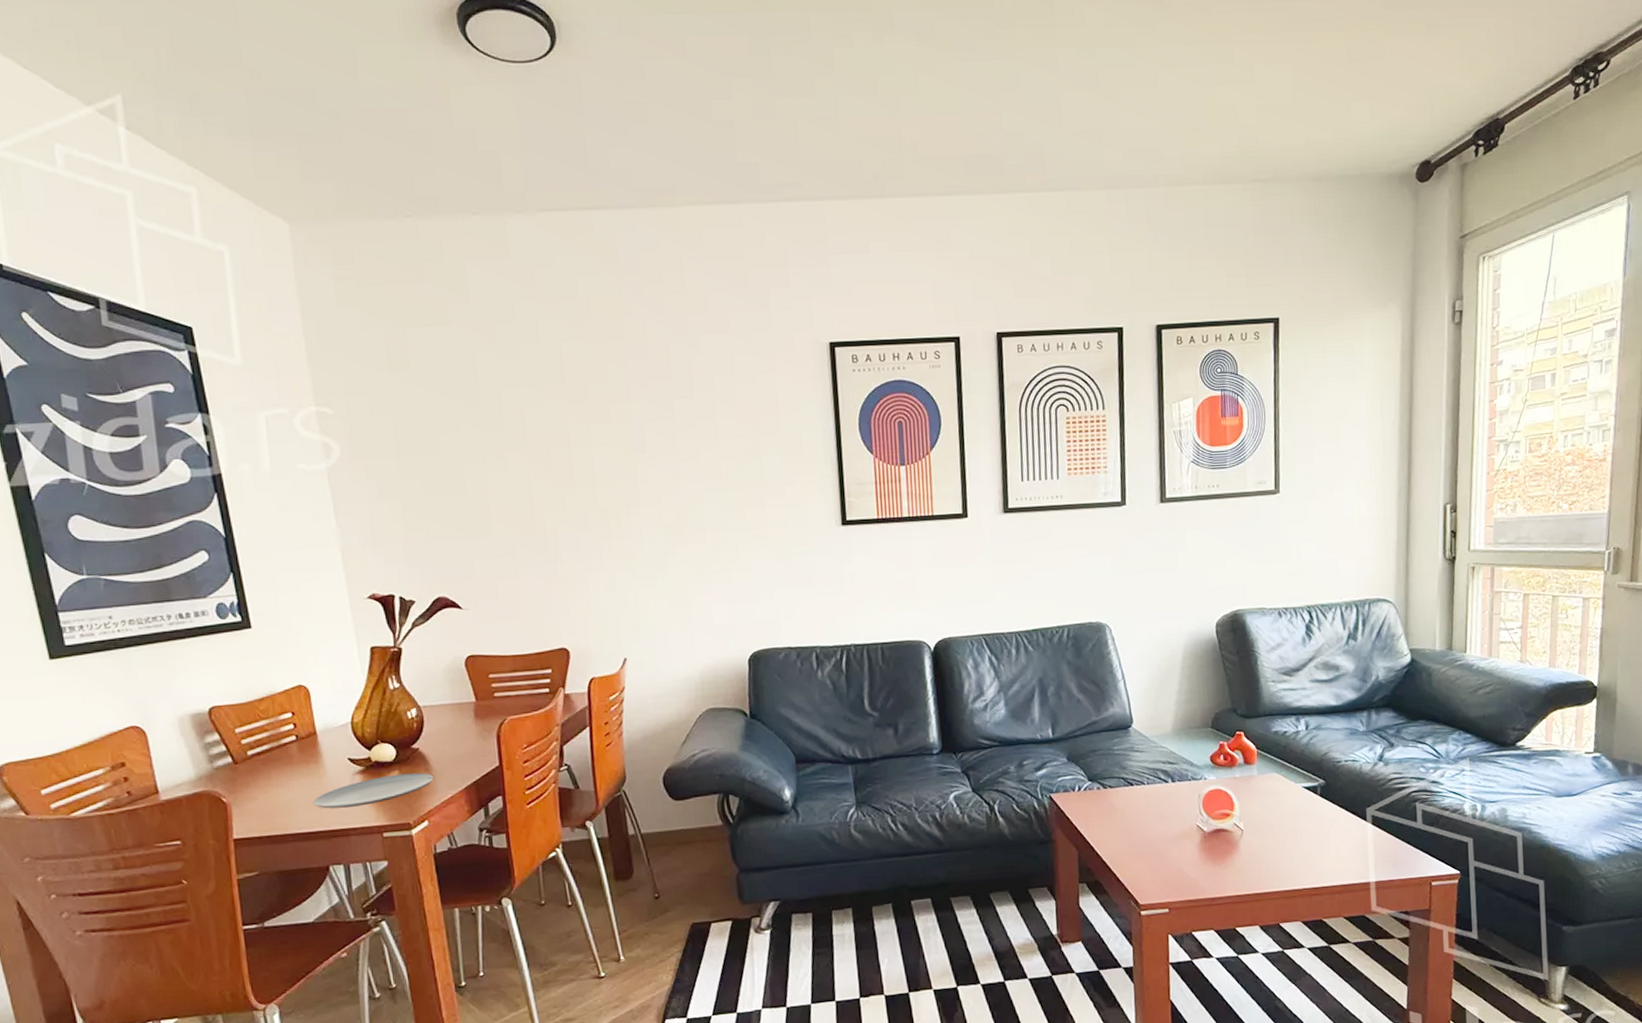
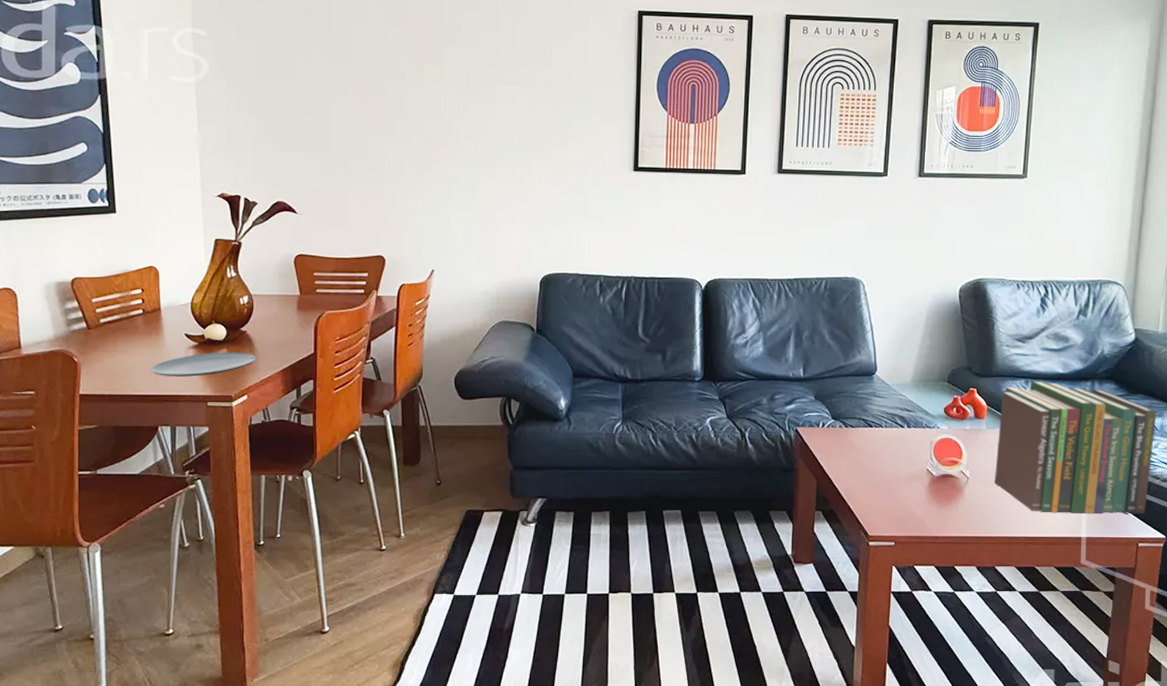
books: none [1271,716,1441,860] -> present [994,381,1157,515]

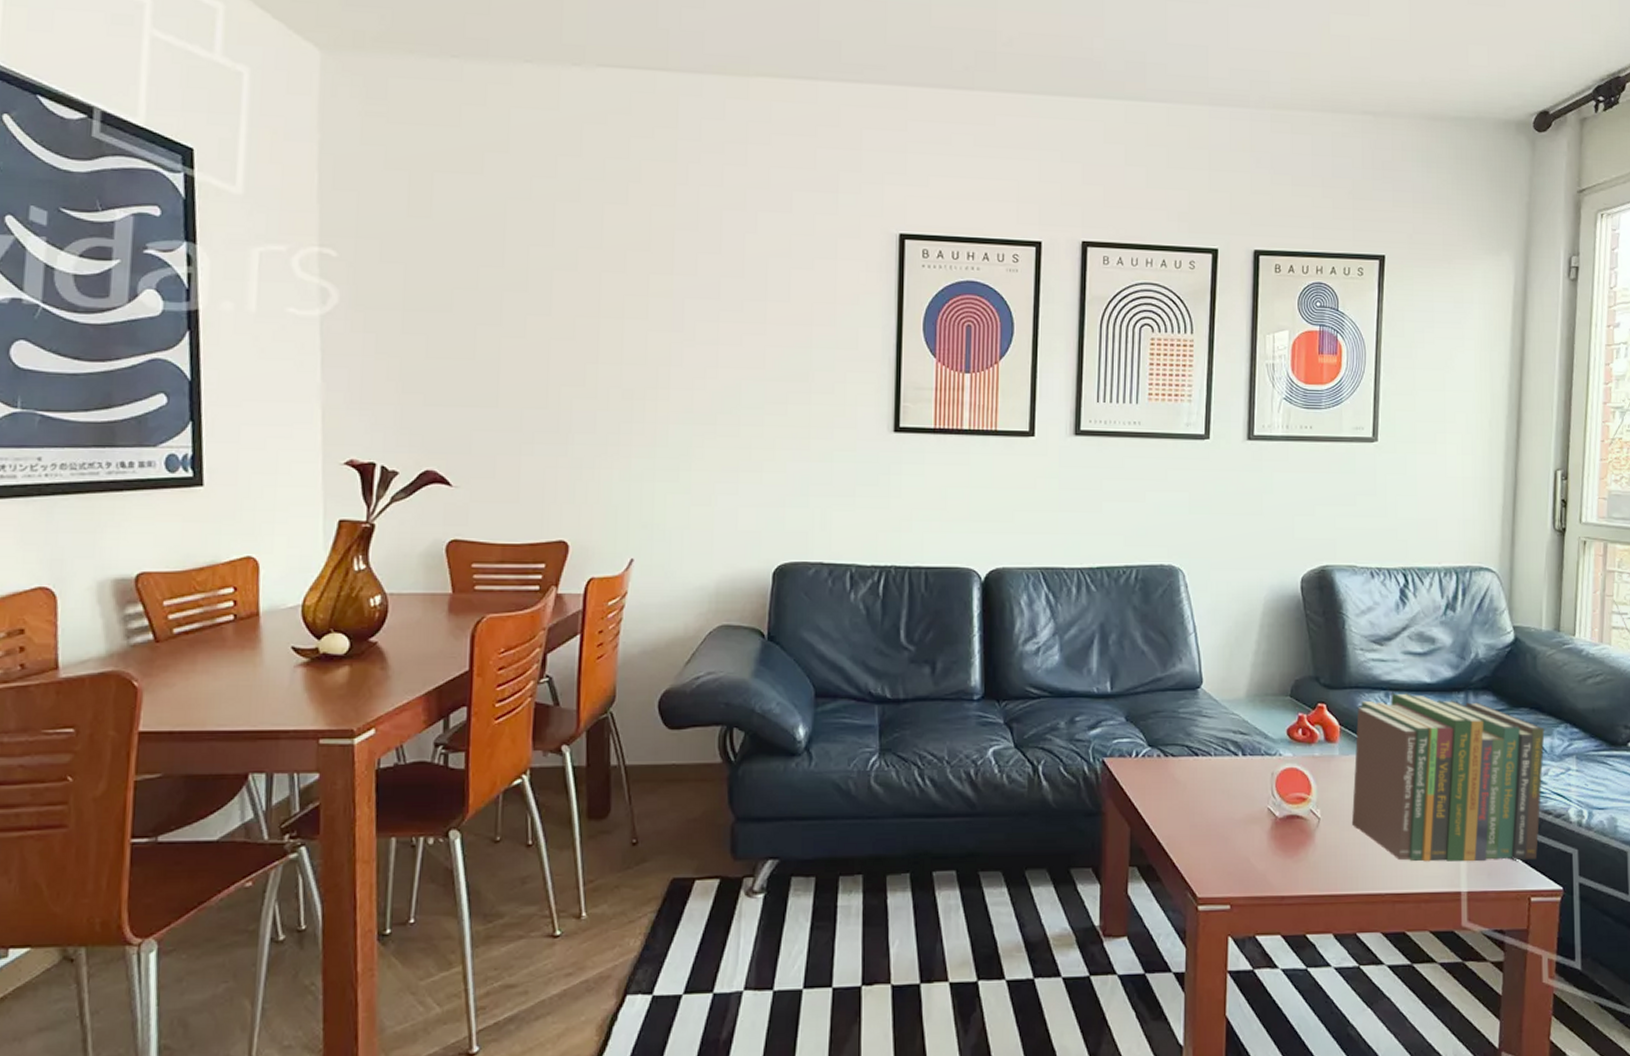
plate: present [151,352,256,377] -> none [242,670,389,705]

